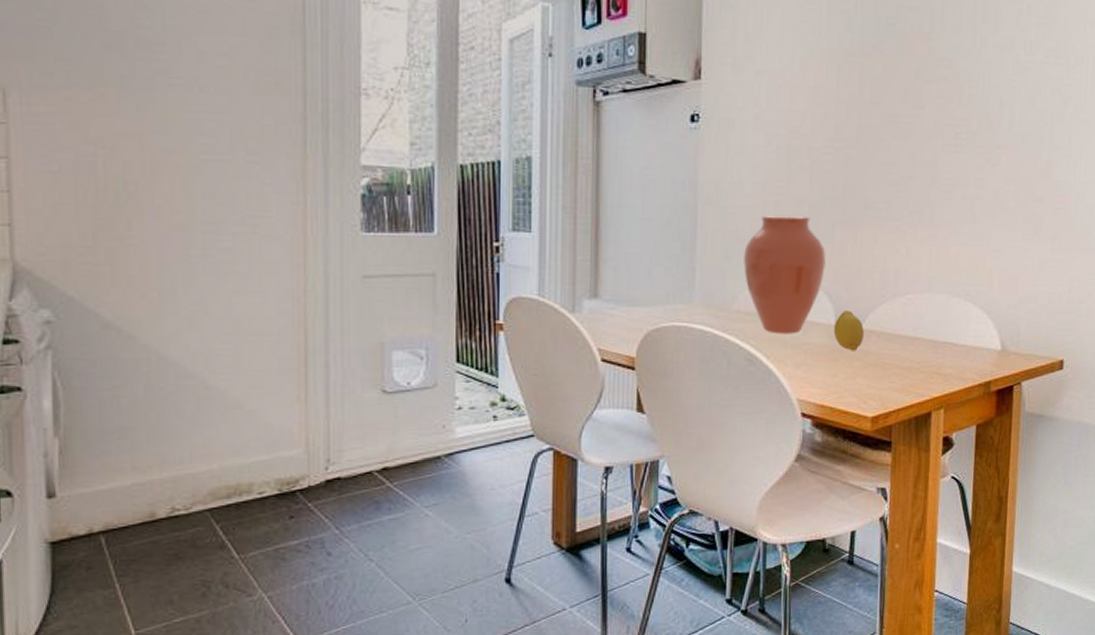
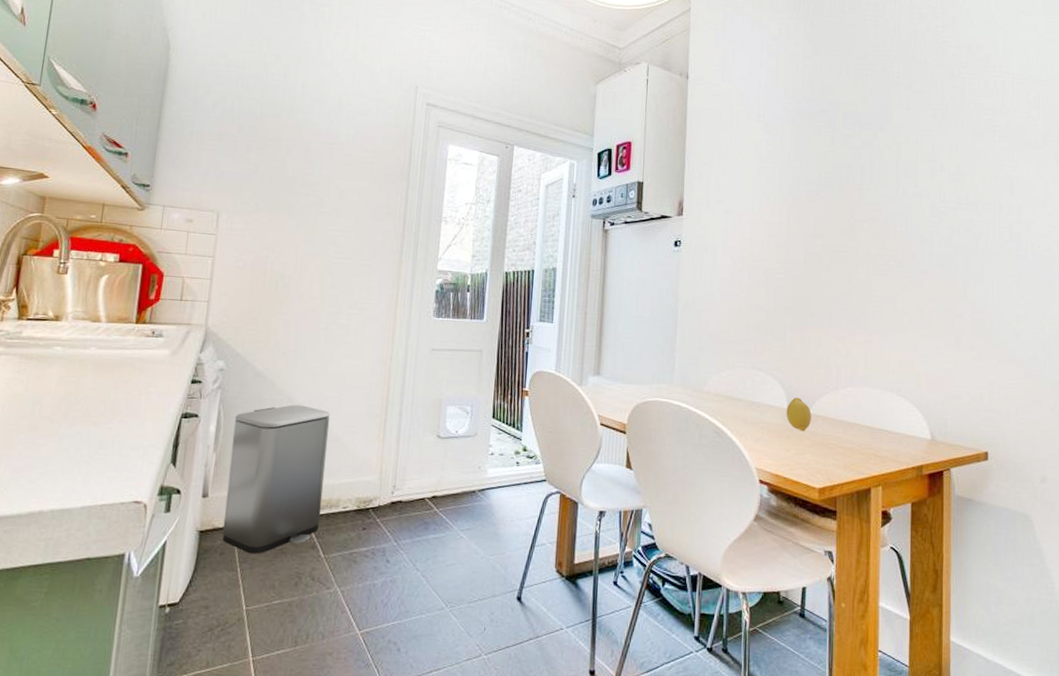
pedal bin: none [79,364,228,564] -> present [222,405,331,554]
vase: present [744,216,826,334] -> none [713,319,779,414]

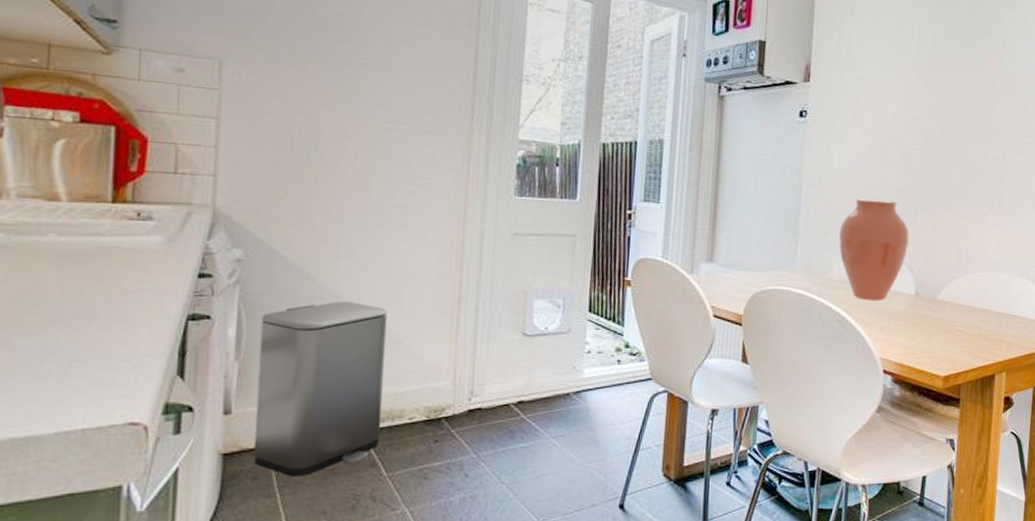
vase: none [713,319,779,414] -> present [839,199,909,301]
fruit: present [786,397,811,432] -> none [913,283,940,319]

